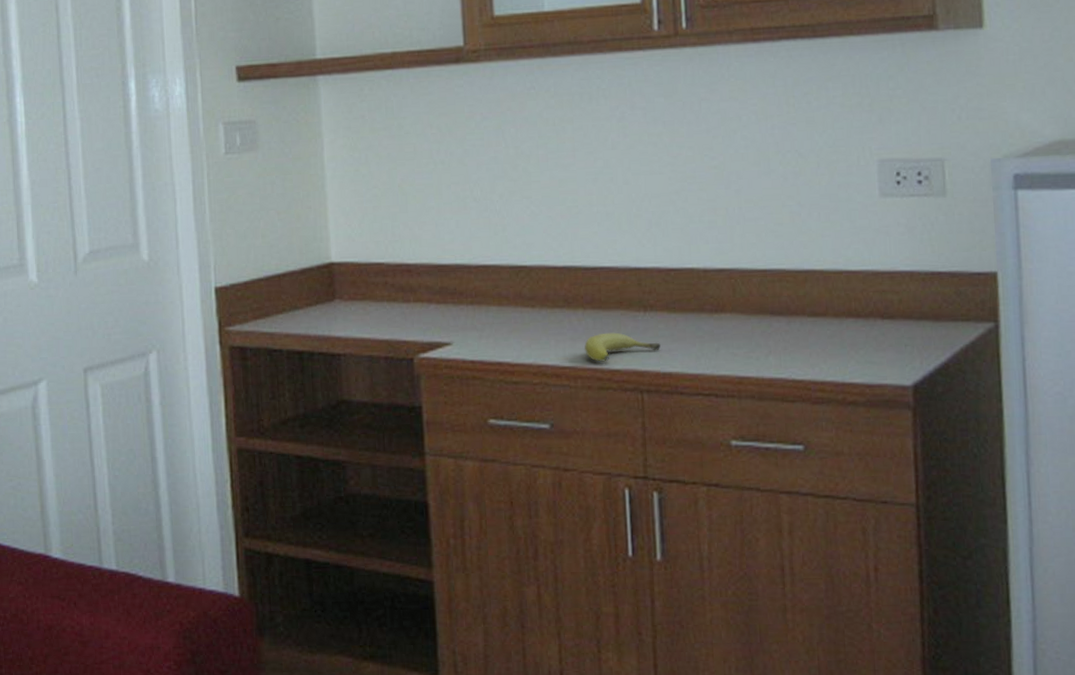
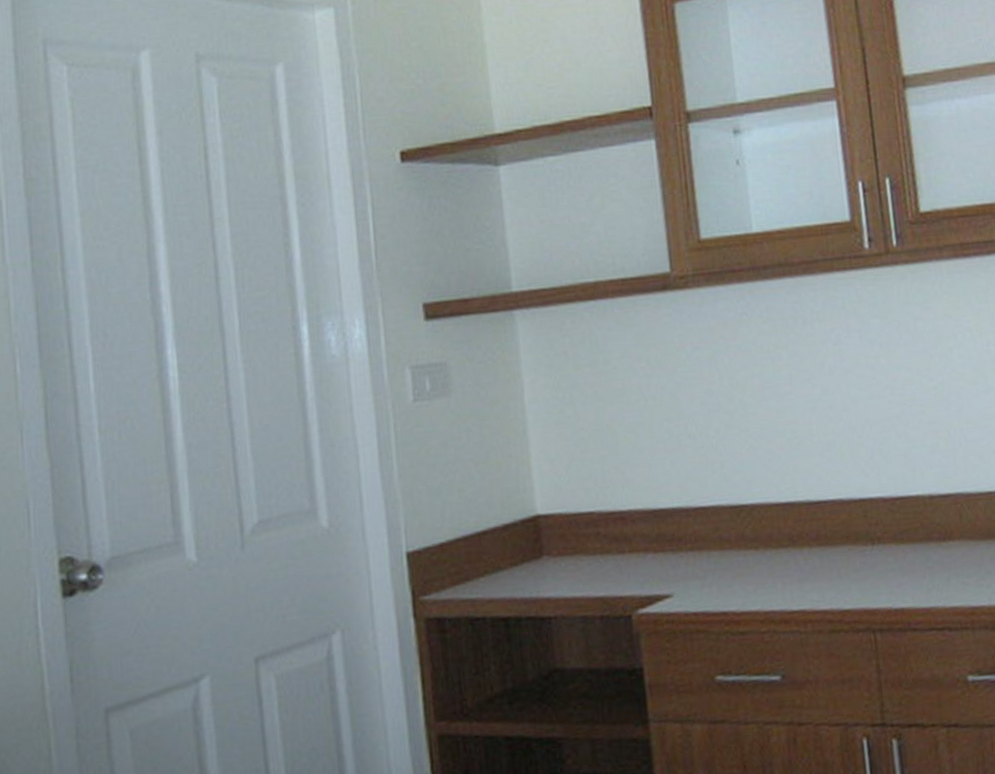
fruit: present [584,332,660,362] -> none [812,569,891,603]

